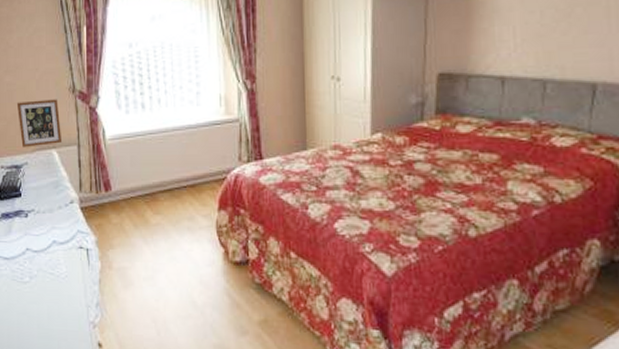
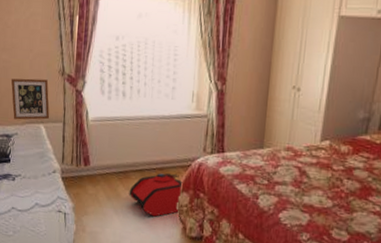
backpack: none [158,189,219,242] -> present [129,173,183,217]

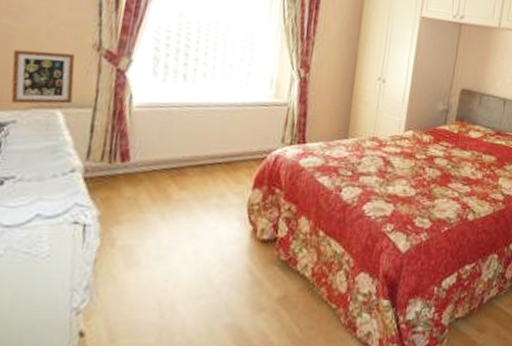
backpack: present [129,173,183,217] -> none [183,167,255,220]

